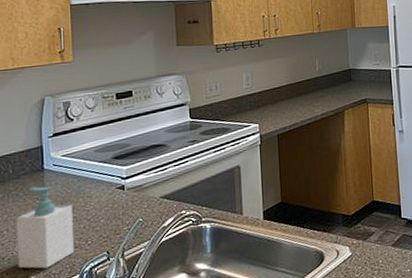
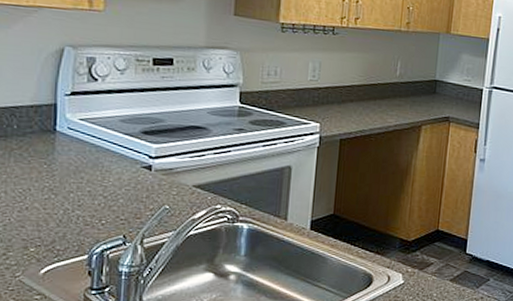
soap bottle: present [16,186,74,269] -> none [15,149,87,242]

